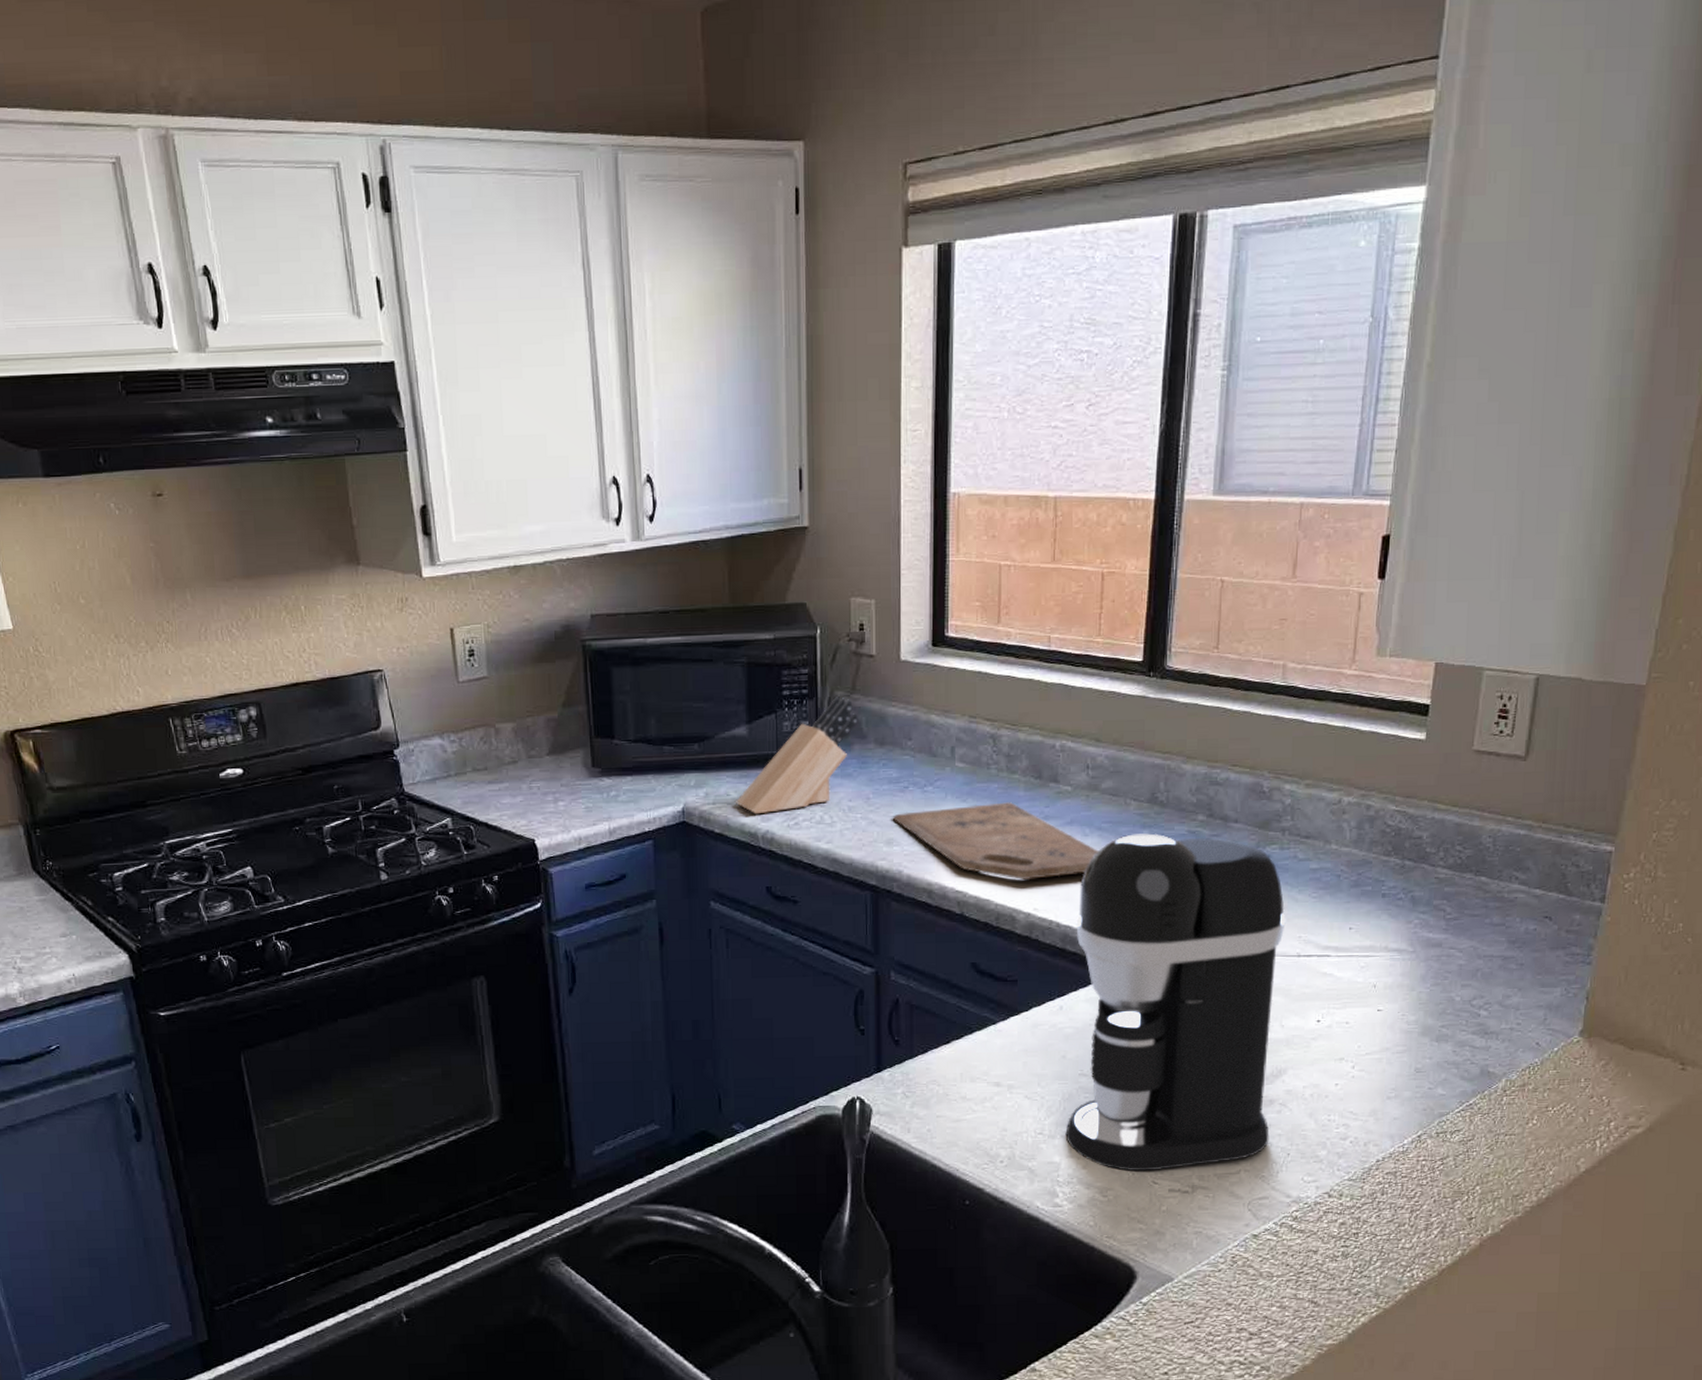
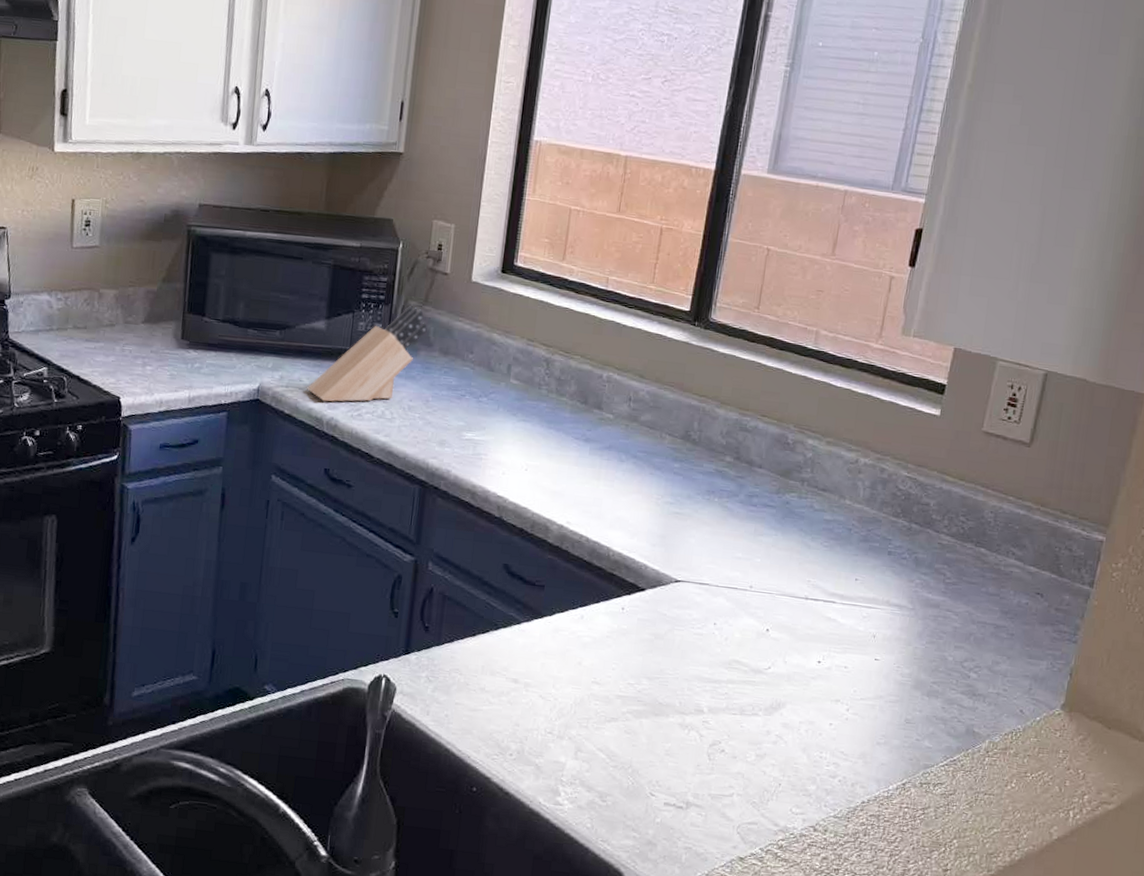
cutting board: present [892,802,1099,880] -> none [447,418,632,496]
coffee maker: present [1065,833,1286,1172] -> none [573,465,798,784]

